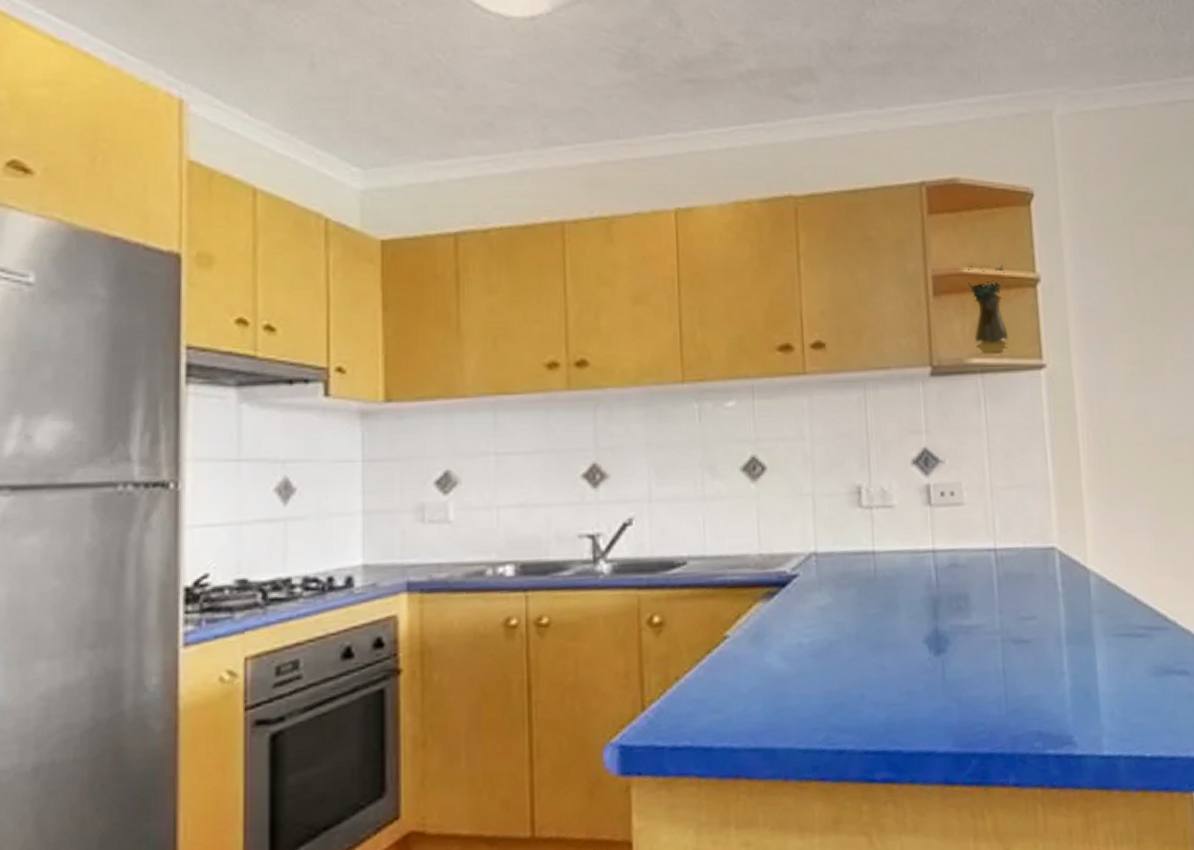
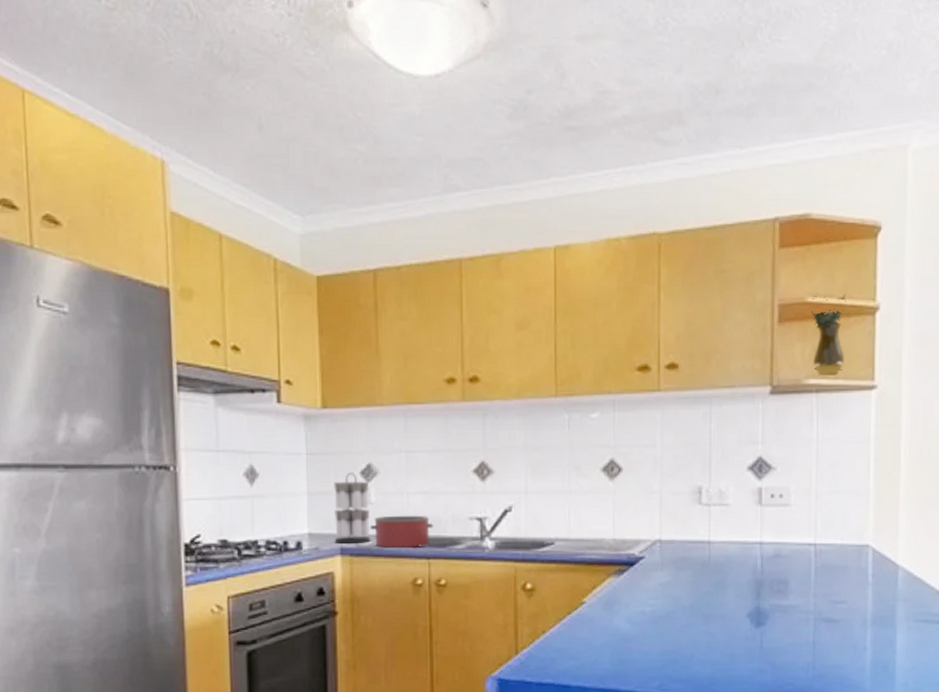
spice rack: none [398,483,448,577] -> present [334,472,371,545]
cooking pot: none [446,535,532,580] -> present [369,515,434,548]

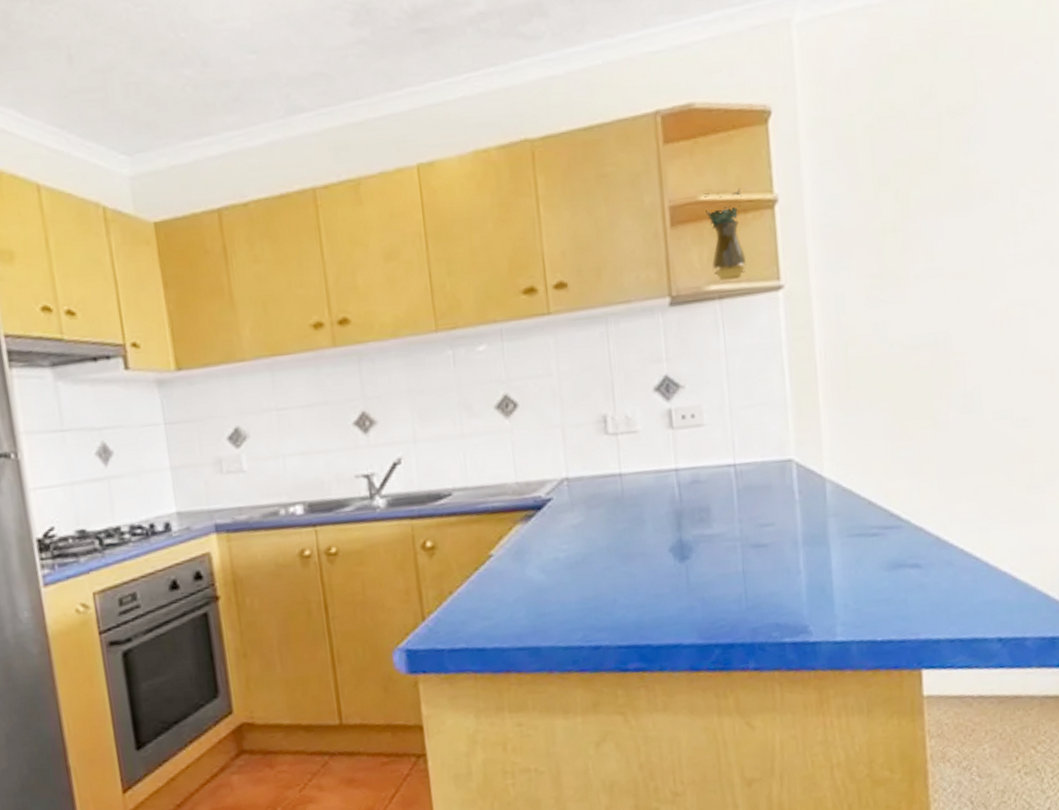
spice rack: present [334,472,371,545] -> none [199,439,248,520]
cooking pot: present [369,515,434,548] -> none [245,479,317,520]

